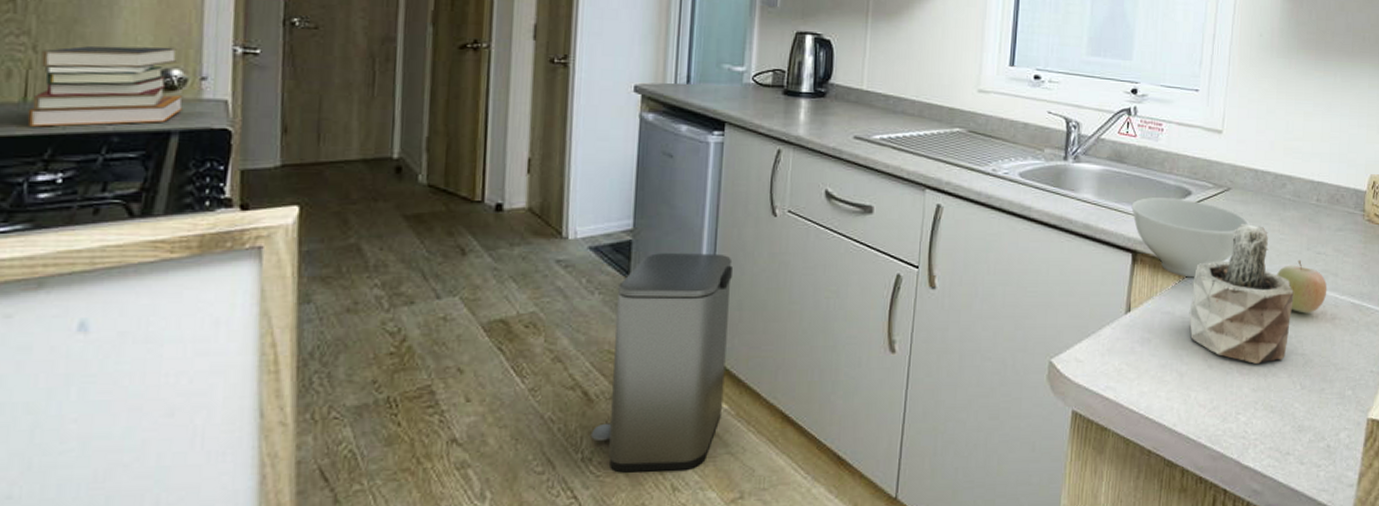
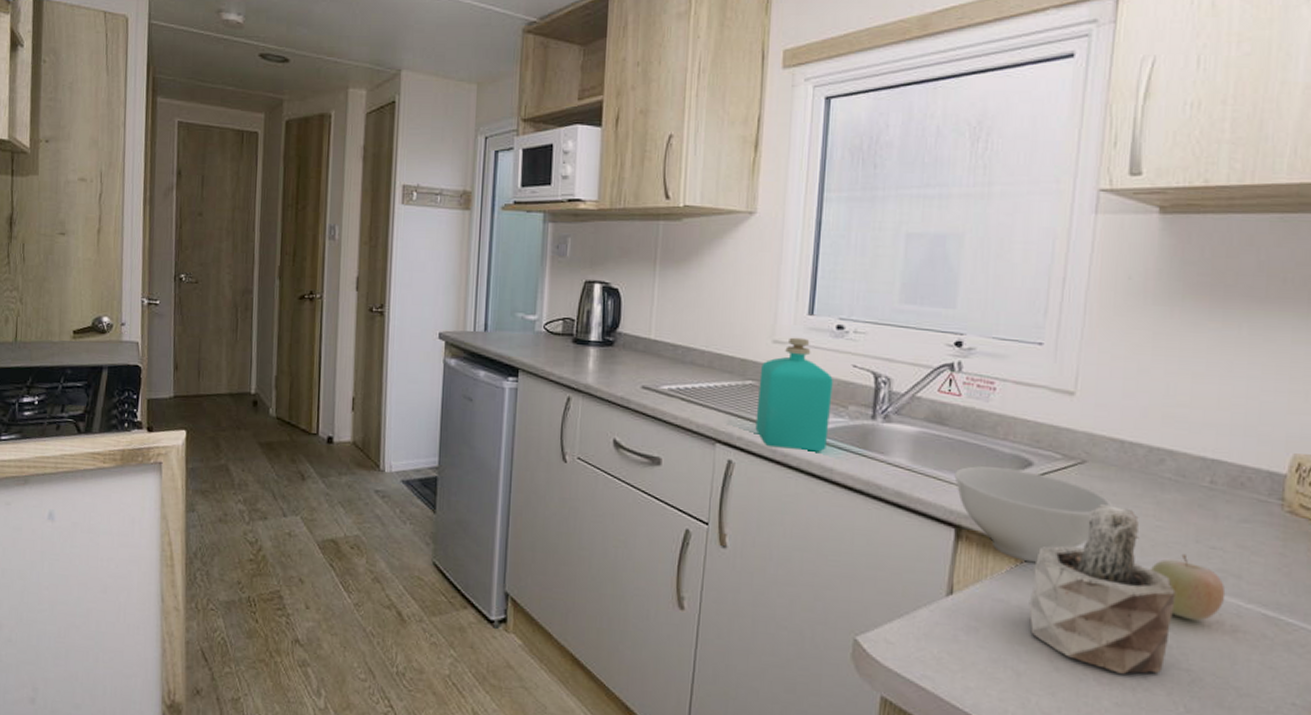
books: present [27,45,183,127] -> none [17,298,110,361]
pedal bin: present [590,253,733,473] -> none [403,490,526,698]
soap bottle: none [962,86,1031,192] -> present [755,337,833,452]

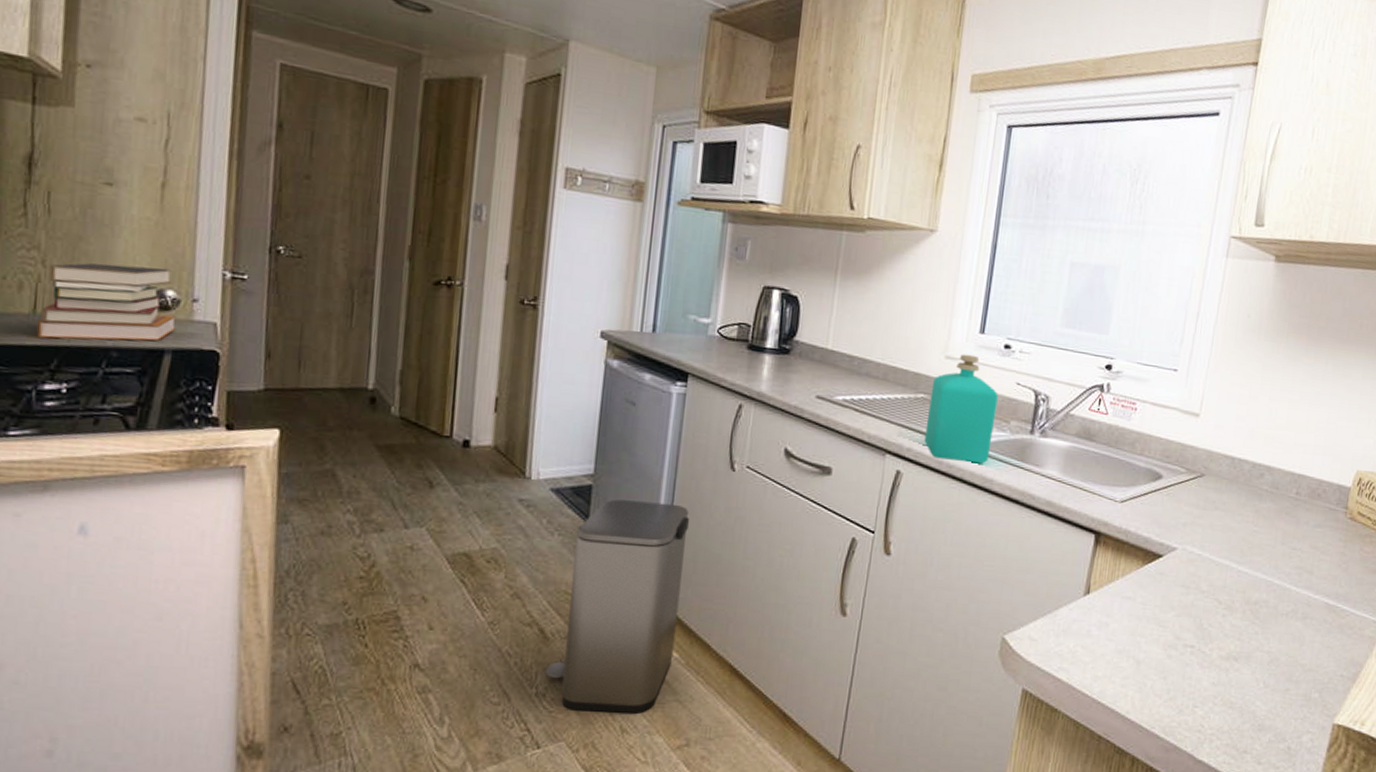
books: none [17,298,110,361] -> present [36,263,176,341]
pedal bin: none [403,490,526,698] -> present [545,499,690,714]
bowl: present [954,466,1114,563] -> none [1097,478,1223,564]
succulent plant: present [1028,504,1176,674] -> none [1150,513,1264,658]
fruit: present [1149,553,1226,621] -> none [1246,554,1301,610]

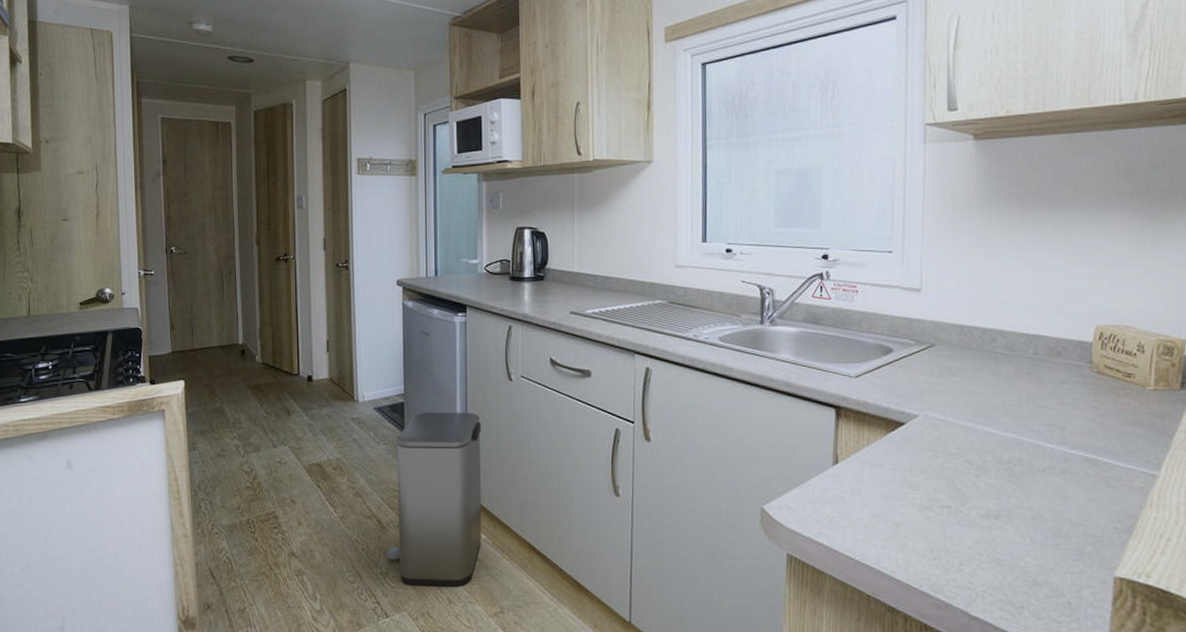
books: present [36,263,176,341] -> none [31,273,113,332]
soap bottle: present [924,354,998,464] -> none [666,261,727,355]

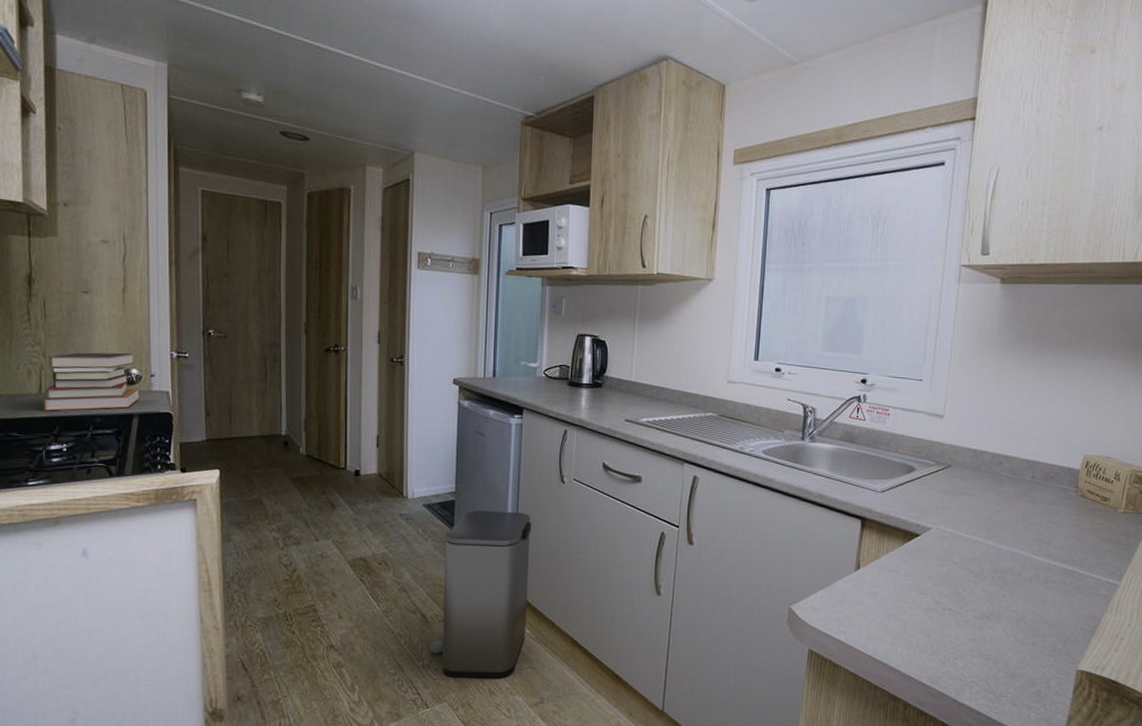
books: none [31,273,113,332] -> present [42,352,140,411]

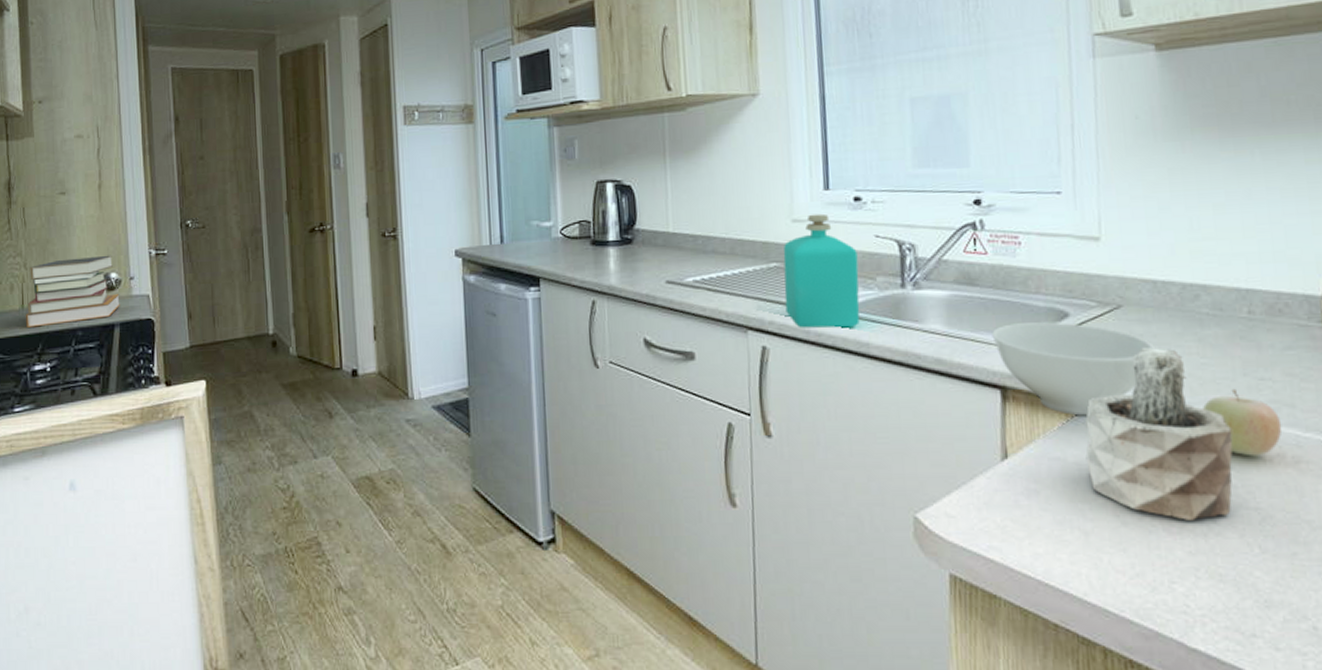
pedal bin: present [428,510,531,679] -> none [452,408,569,625]
soap bottle: none [714,378,773,467] -> present [783,213,860,329]
bowl: none [861,473,969,542] -> present [991,322,1156,416]
succulent plant: none [912,497,1009,618] -> present [1085,348,1233,520]
fruit: none [992,529,1041,576] -> present [1202,388,1283,456]

